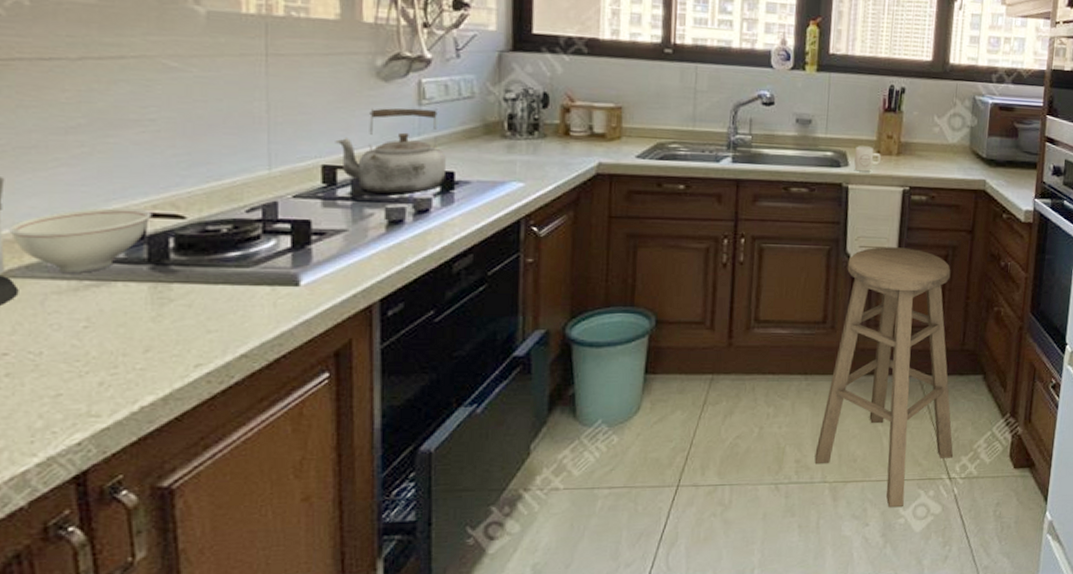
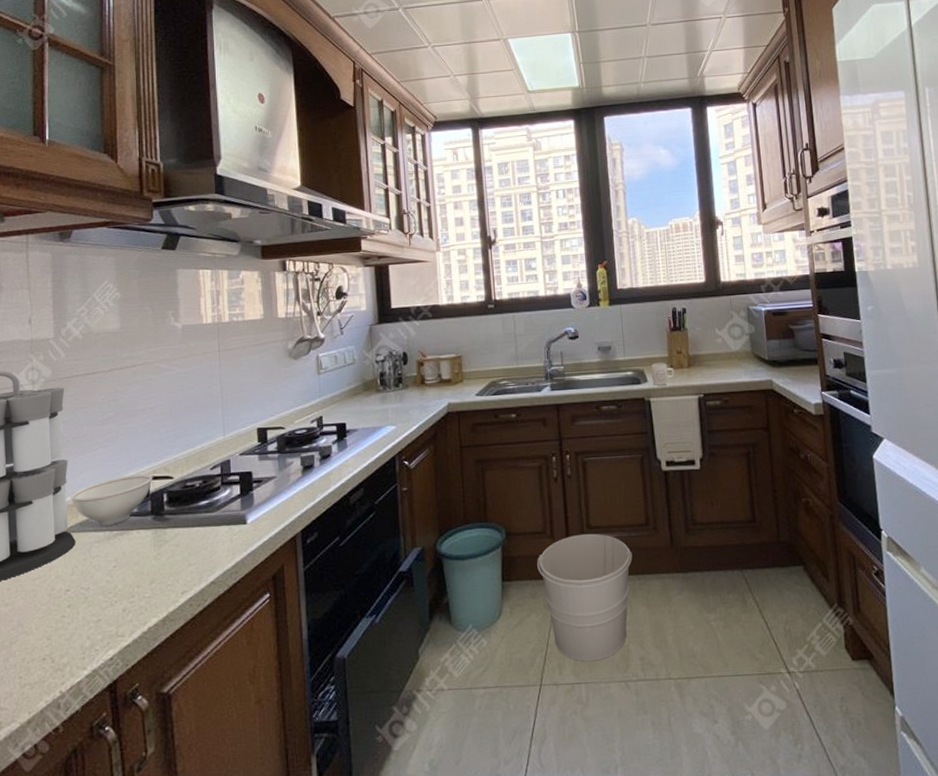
kettle: present [335,108,446,196] -> none [265,375,340,447]
bucket: none [690,327,803,463] -> present [537,533,632,662]
bar stool: present [814,247,954,508] -> none [656,449,789,704]

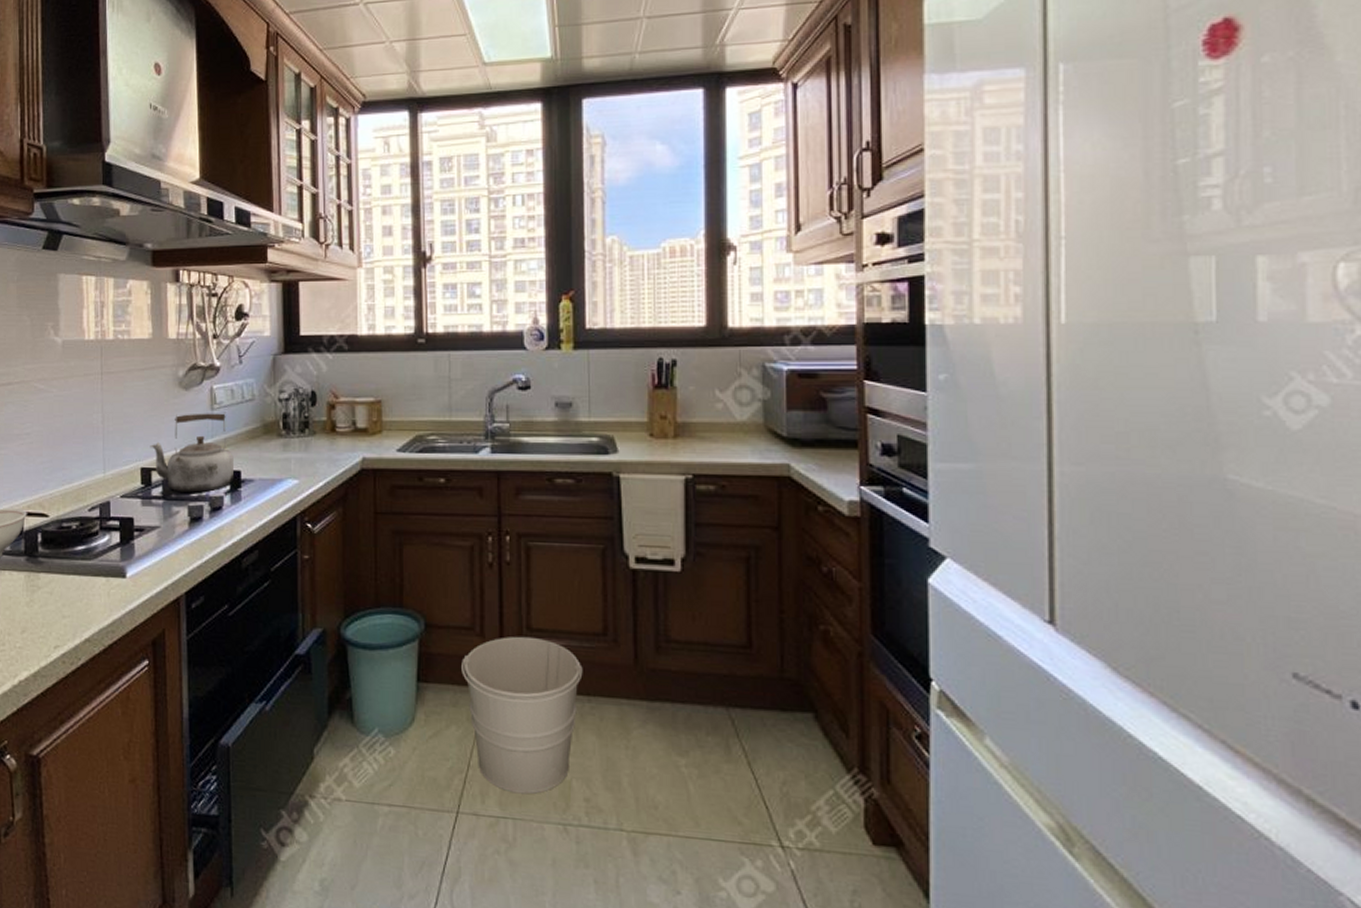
kettle: none [265,375,340,447] -> present [150,412,234,494]
mug: present [651,363,674,386] -> none [624,429,654,459]

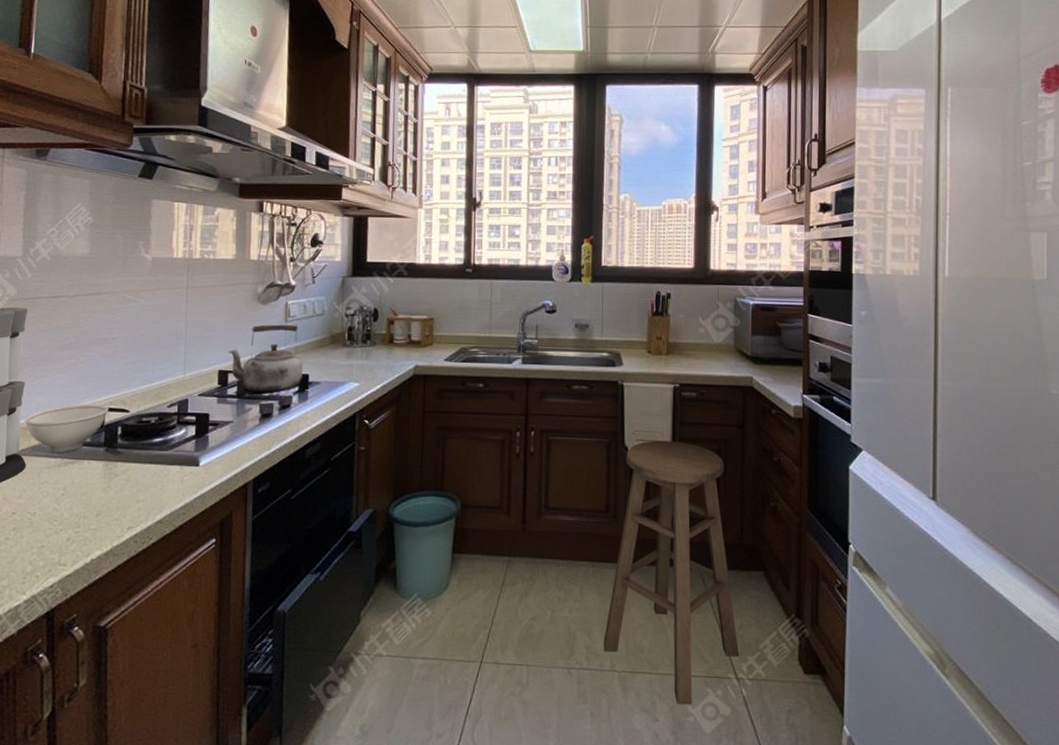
bucket: present [461,636,583,795] -> none [490,513,589,645]
bar stool: none [607,546,785,876] -> present [603,440,740,705]

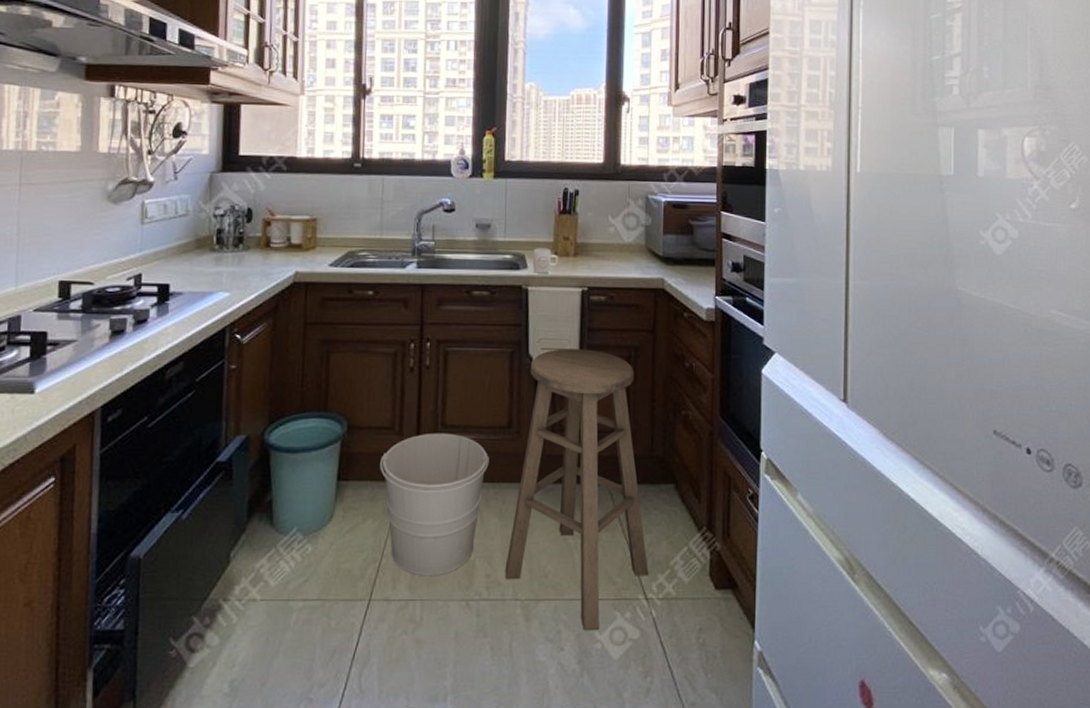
kettle: present [228,324,303,394] -> none [71,226,163,307]
bucket: none [490,513,589,645] -> present [380,432,489,577]
mug: none [628,347,651,371] -> present [533,248,558,274]

